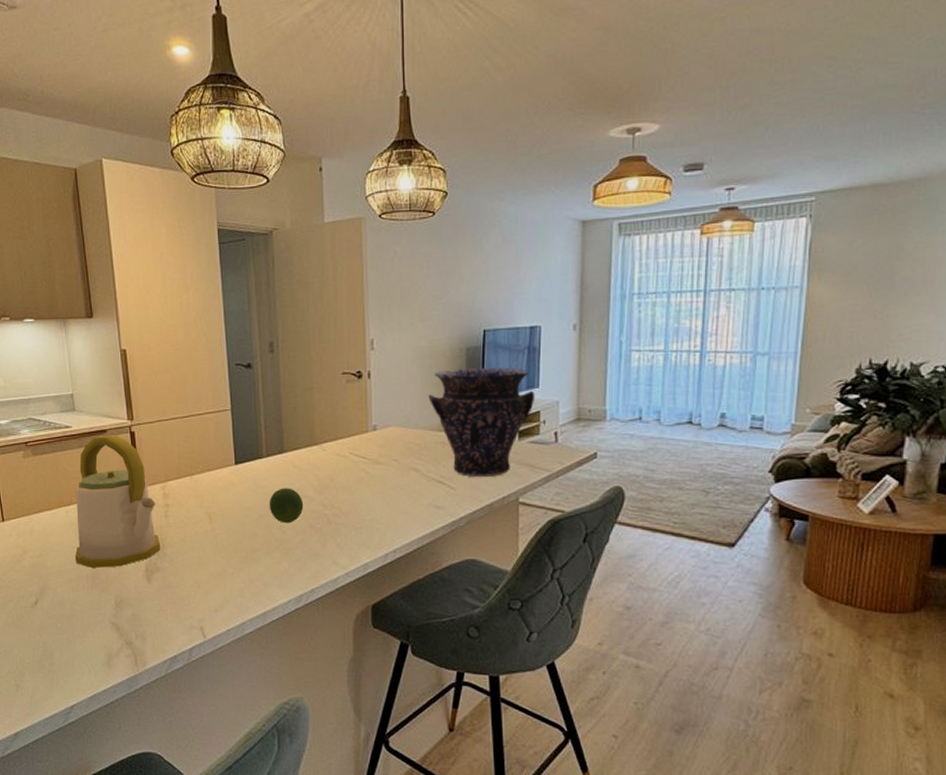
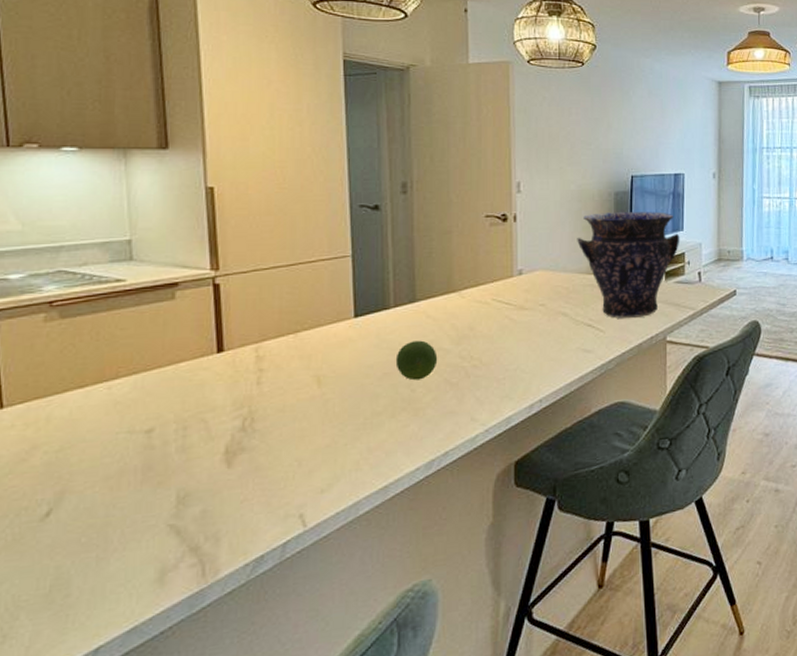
kettle: present [75,435,161,568] -> none [118,288,249,458]

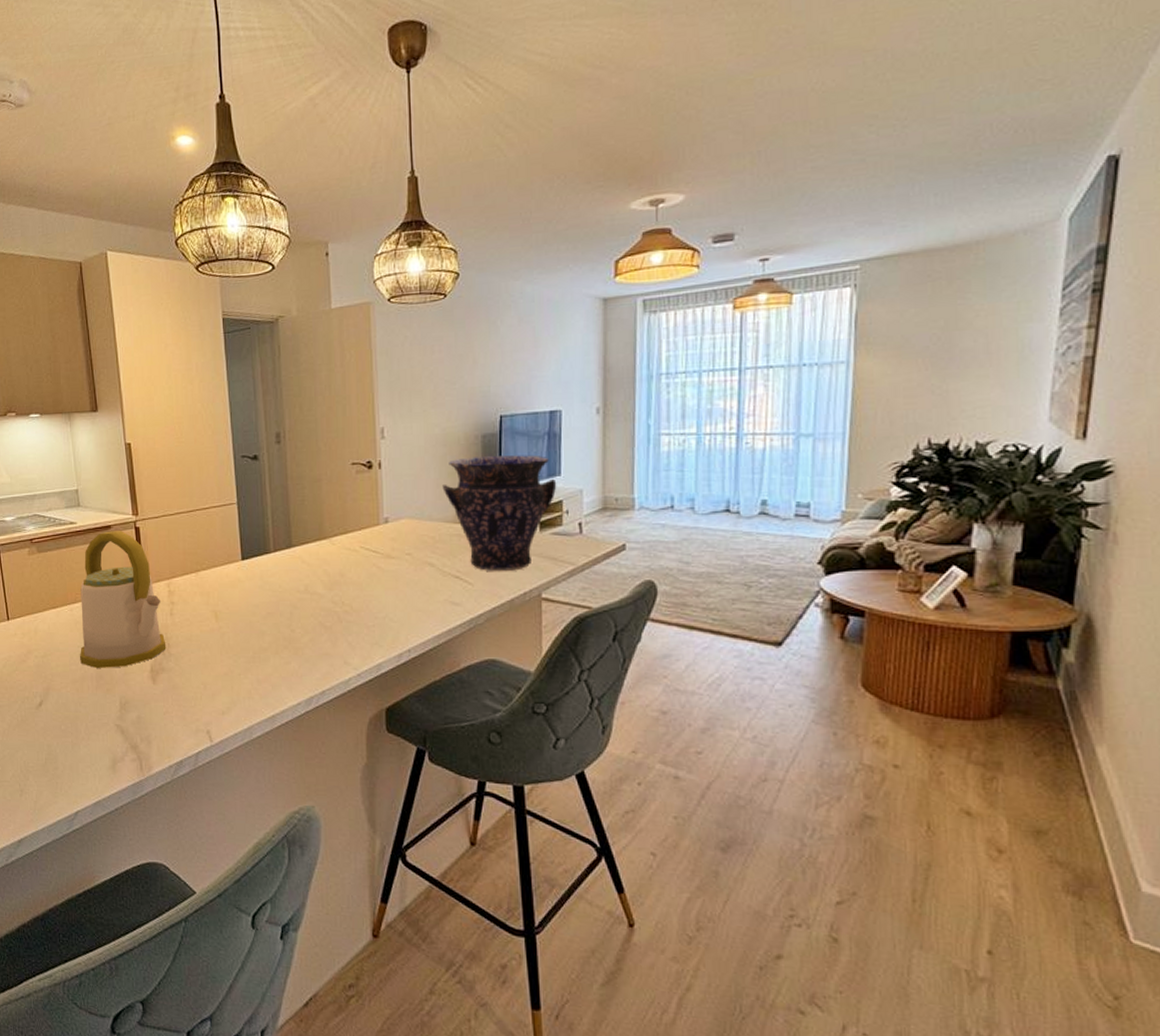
kettle: none [118,288,249,458] -> present [80,531,166,668]
fruit: present [395,340,438,381] -> none [277,584,313,622]

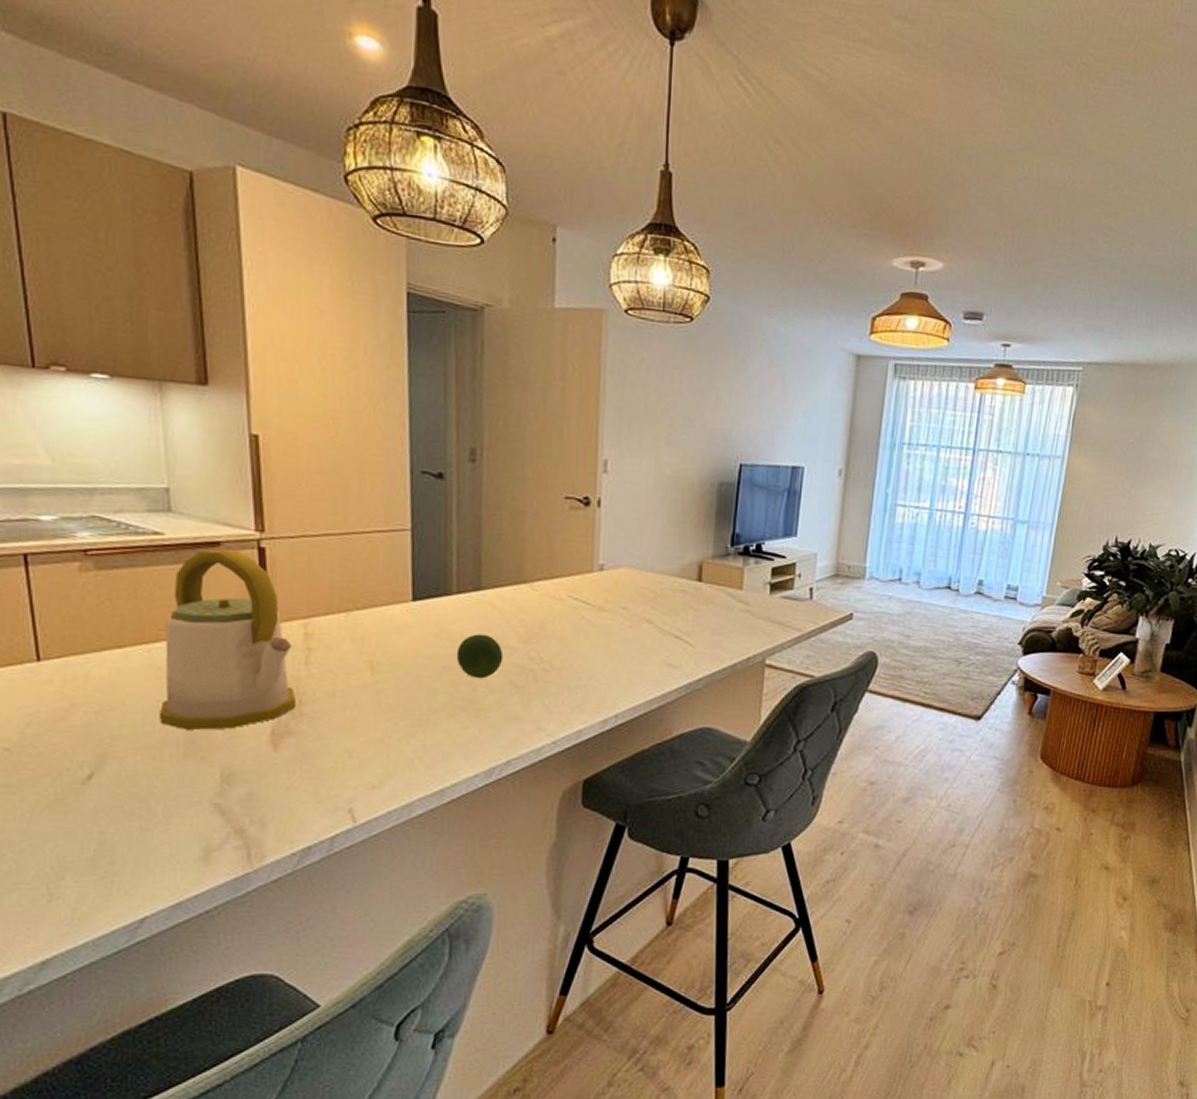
fruit: none [277,584,313,622] -> present [456,634,504,679]
vase: present [442,454,557,572] -> none [669,505,792,635]

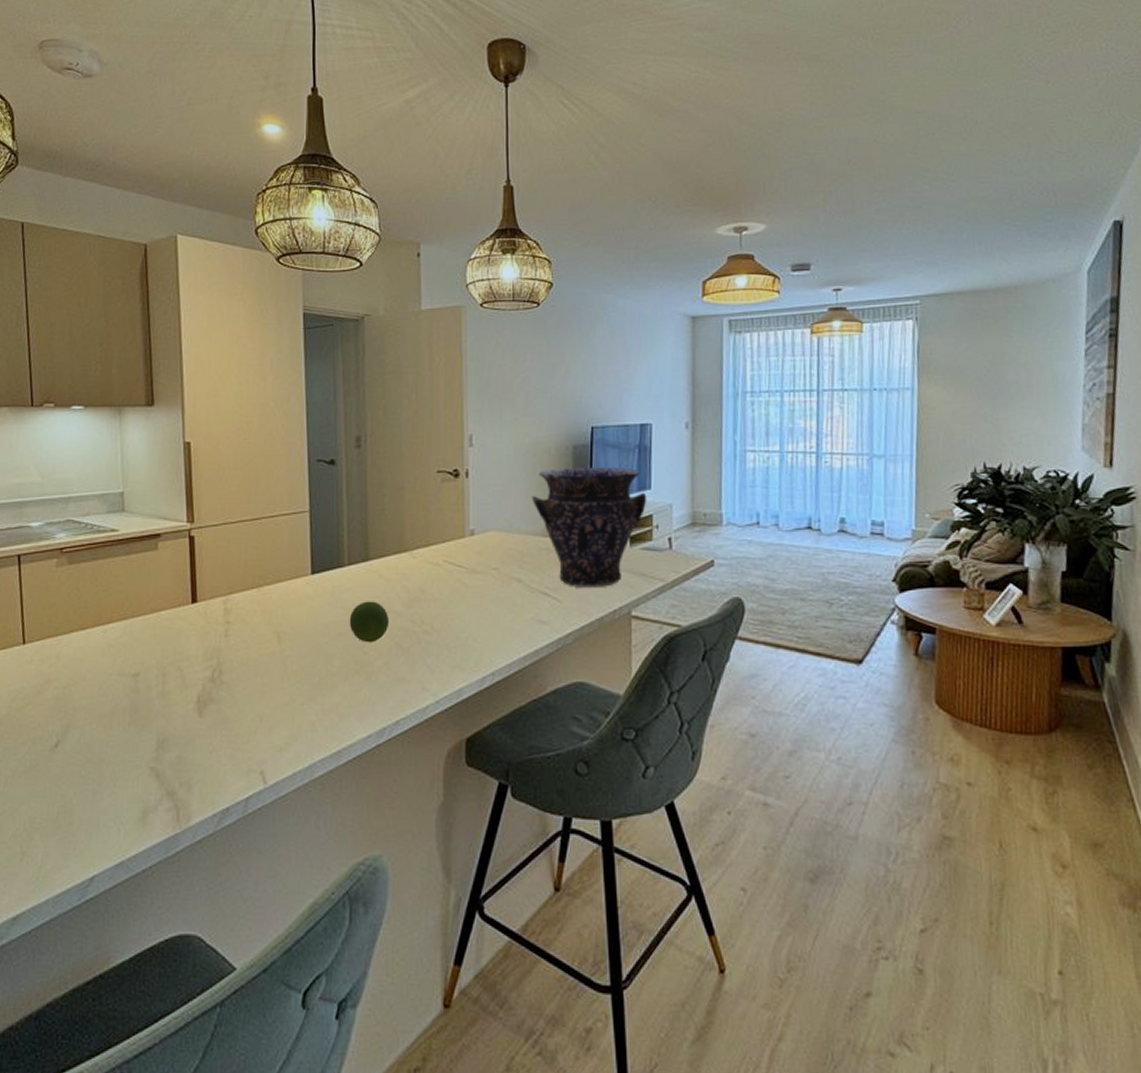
kettle: present [160,549,297,730] -> none [111,540,218,700]
vase: none [669,505,792,635] -> present [532,467,647,589]

